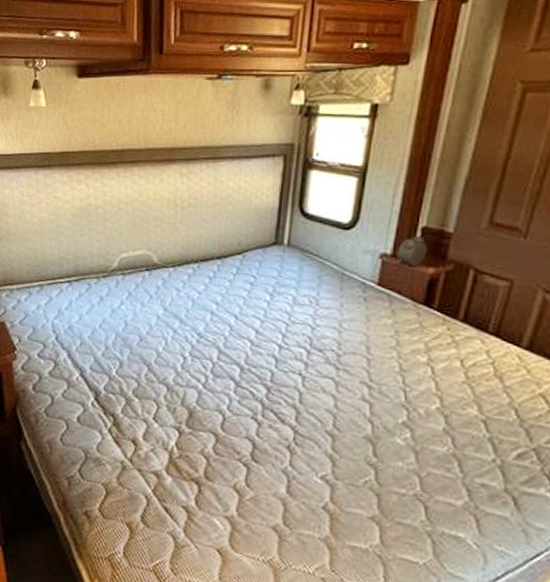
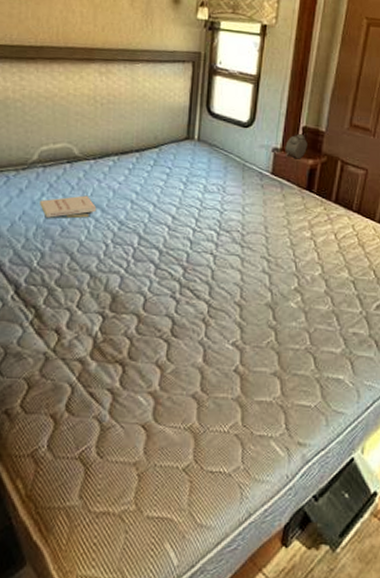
books: none [119,304,175,328] -> present [40,195,97,219]

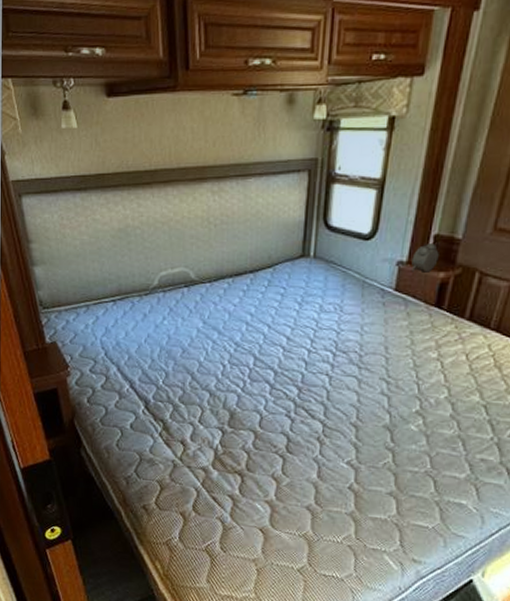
books: present [40,195,97,219] -> none [162,318,214,341]

